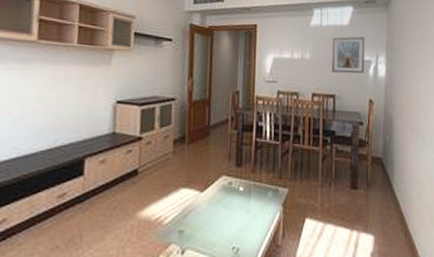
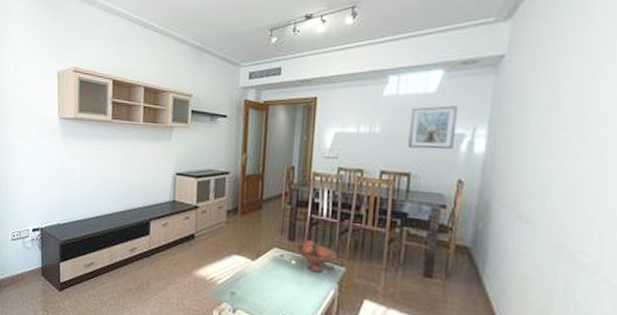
fruit bowl: none [243,164,282,197] -> present [296,240,338,273]

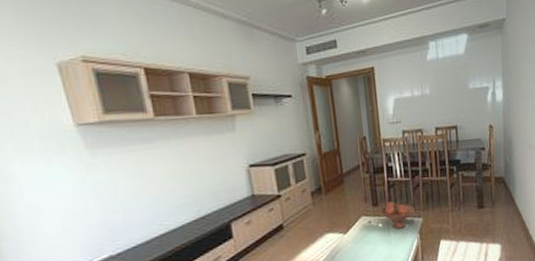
picture frame: present [407,105,459,149] -> none [449,64,483,104]

